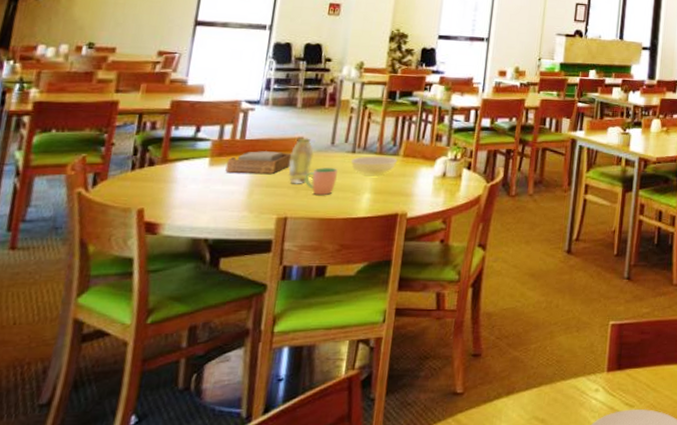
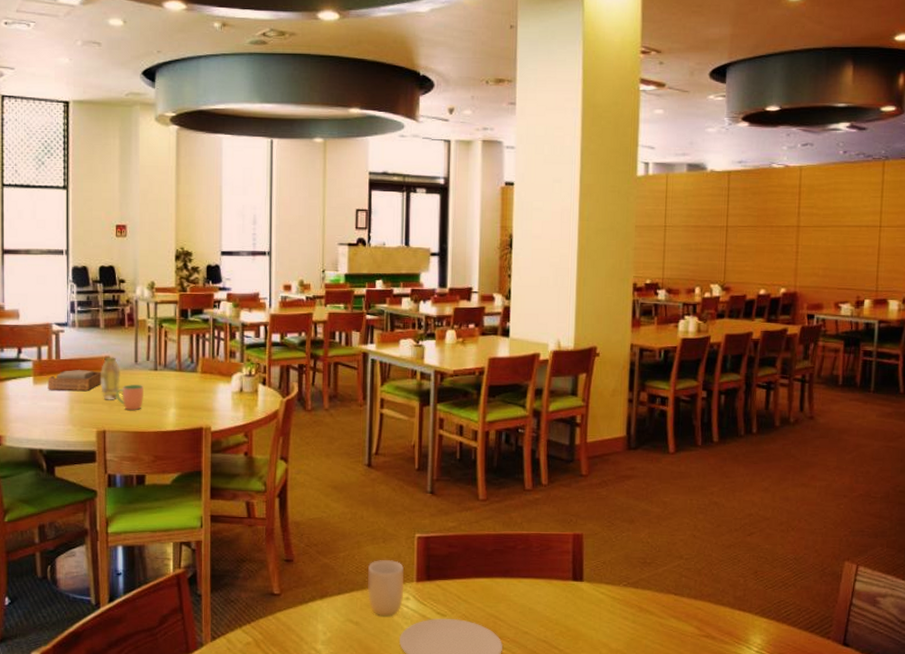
bowl: present [350,156,398,177] -> none [154,373,197,393]
cup: none [556,350,596,411] -> present [367,560,405,617]

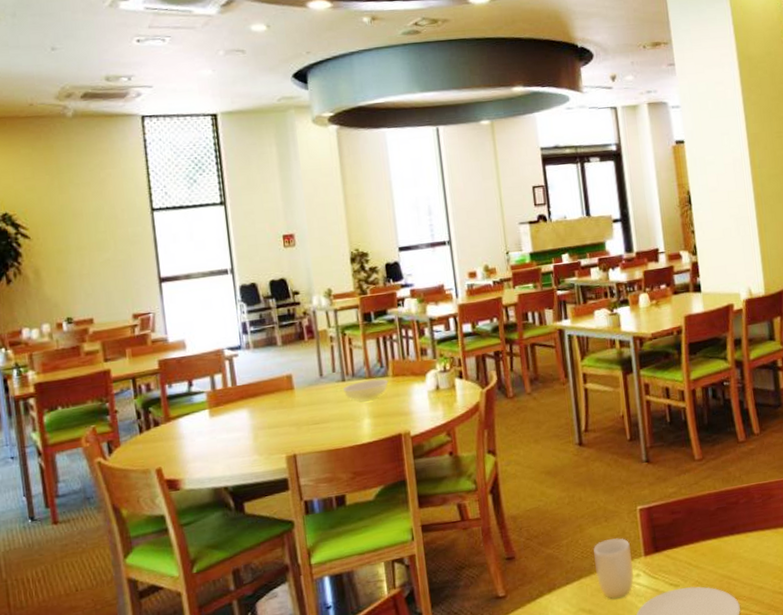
napkin holder: present [48,370,102,392] -> none [225,392,286,421]
vase: present [101,357,120,400] -> none [283,374,307,422]
cup: present [116,385,143,410] -> none [303,399,334,428]
bowl: none [154,373,197,393] -> present [342,379,389,402]

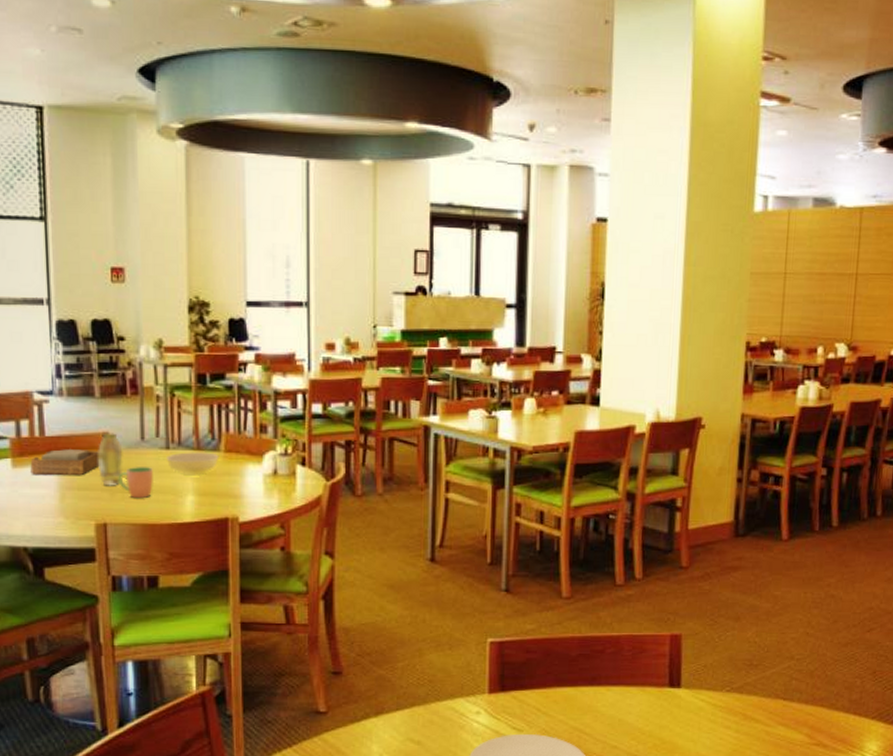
napkin holder: none [225,392,286,421] -> present [30,449,100,476]
vase: none [283,374,307,422] -> present [98,433,123,486]
cup: none [303,399,334,428] -> present [118,467,153,498]
cup: present [593,538,634,600] -> none [430,670,475,734]

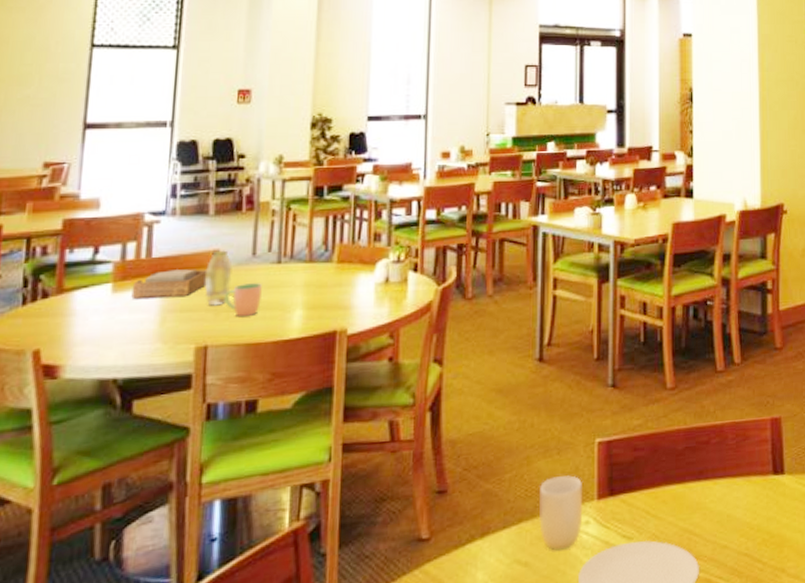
bowl: present [166,452,219,476] -> none [276,264,332,290]
cup: none [430,670,475,734] -> present [538,475,583,551]

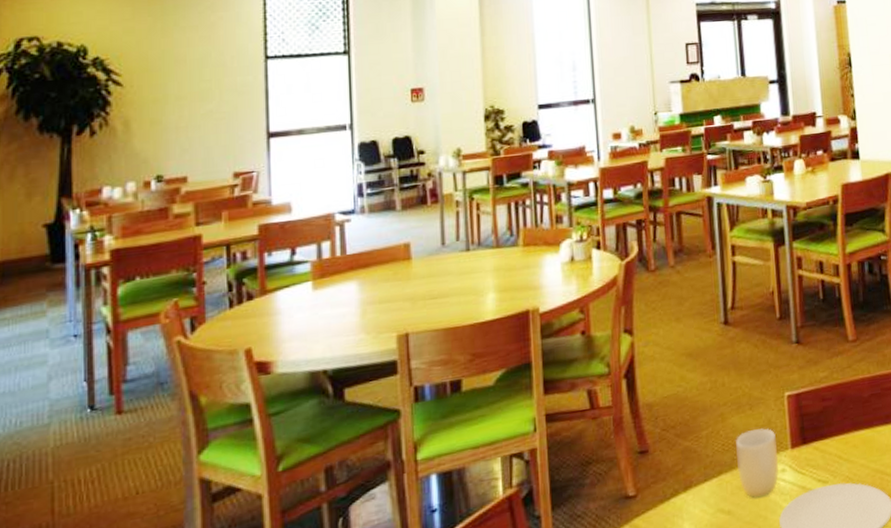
napkin holder: present [131,269,208,299] -> none [331,262,401,294]
vase: present [205,250,233,306] -> none [399,242,425,296]
cup: present [224,283,262,316] -> none [419,270,455,304]

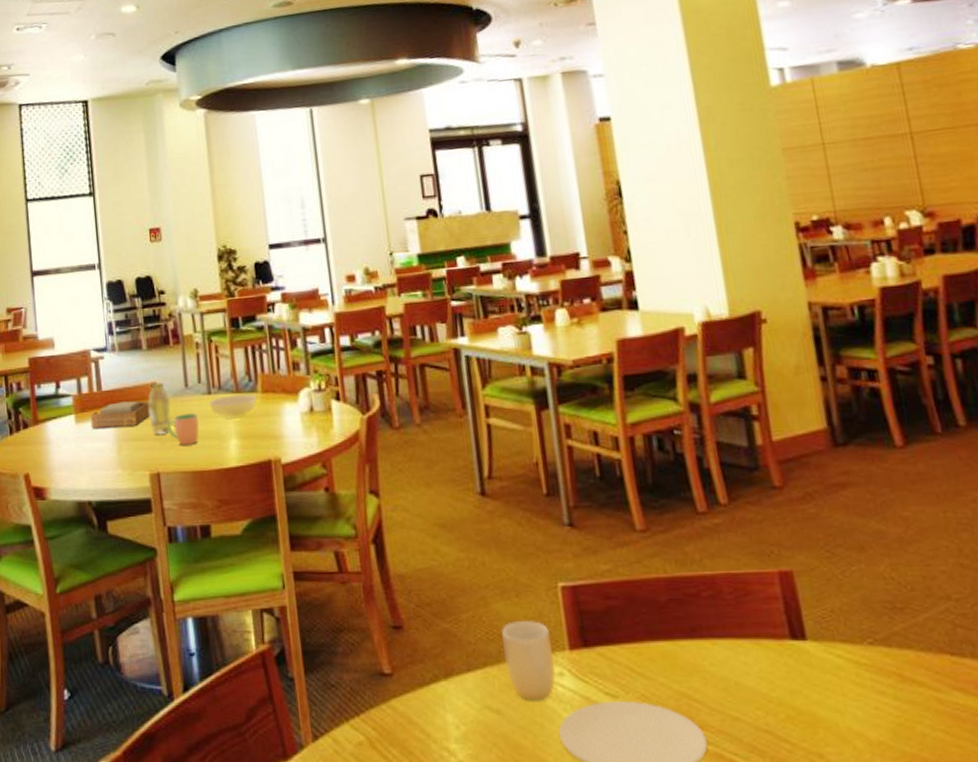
napkin holder: none [331,262,401,294] -> present [90,400,150,429]
vase: none [399,242,425,296] -> present [147,382,171,435]
cup: none [419,270,455,304] -> present [167,413,199,445]
bowl: none [466,248,518,275] -> present [208,394,258,420]

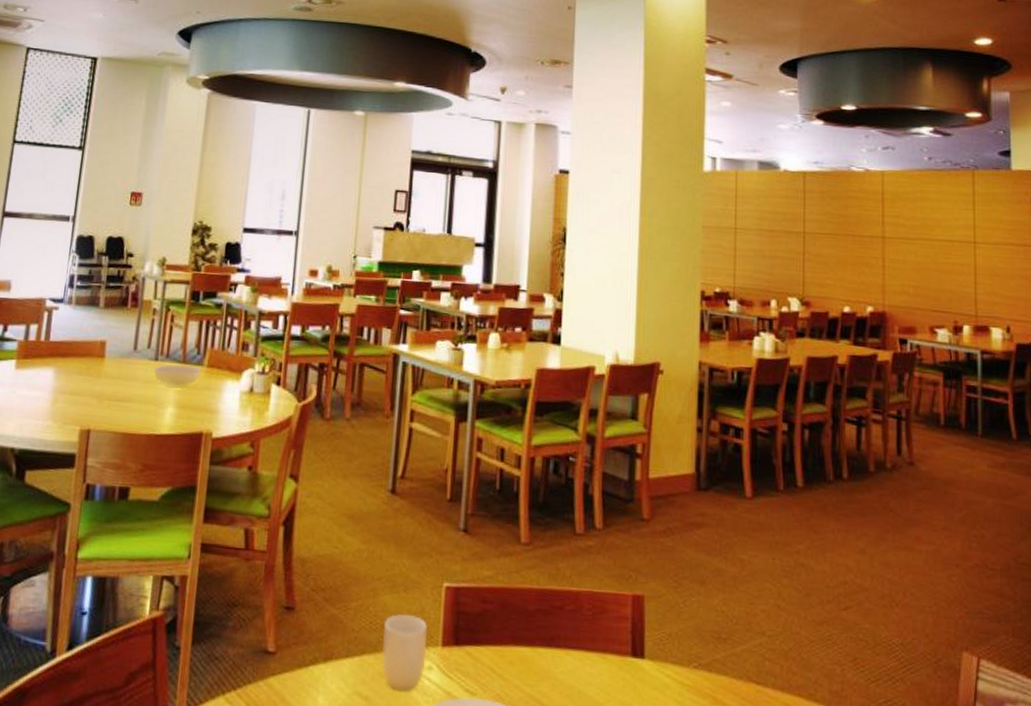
napkin holder: present [90,400,150,429] -> none [31,354,95,381]
vase: present [147,382,171,435] -> none [91,341,116,393]
cup: present [167,413,199,445] -> none [107,376,140,407]

